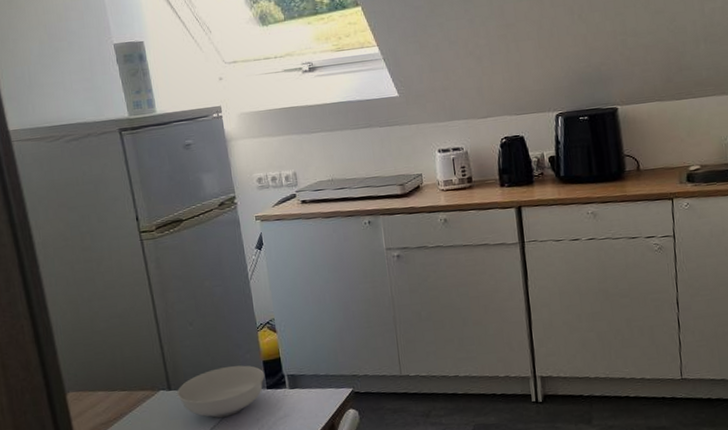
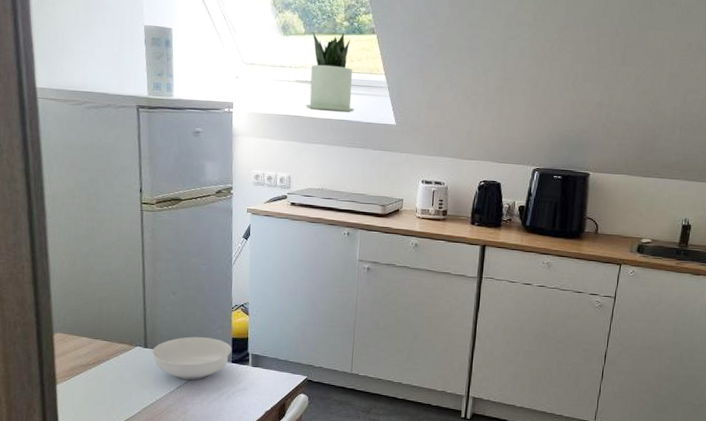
planter: none [292,11,353,98] -> present [305,32,355,113]

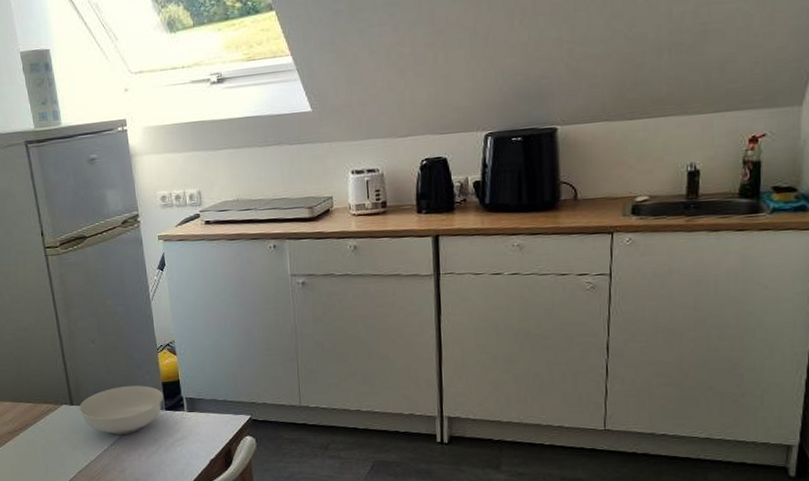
planter: present [305,32,355,113] -> none [202,16,263,112]

